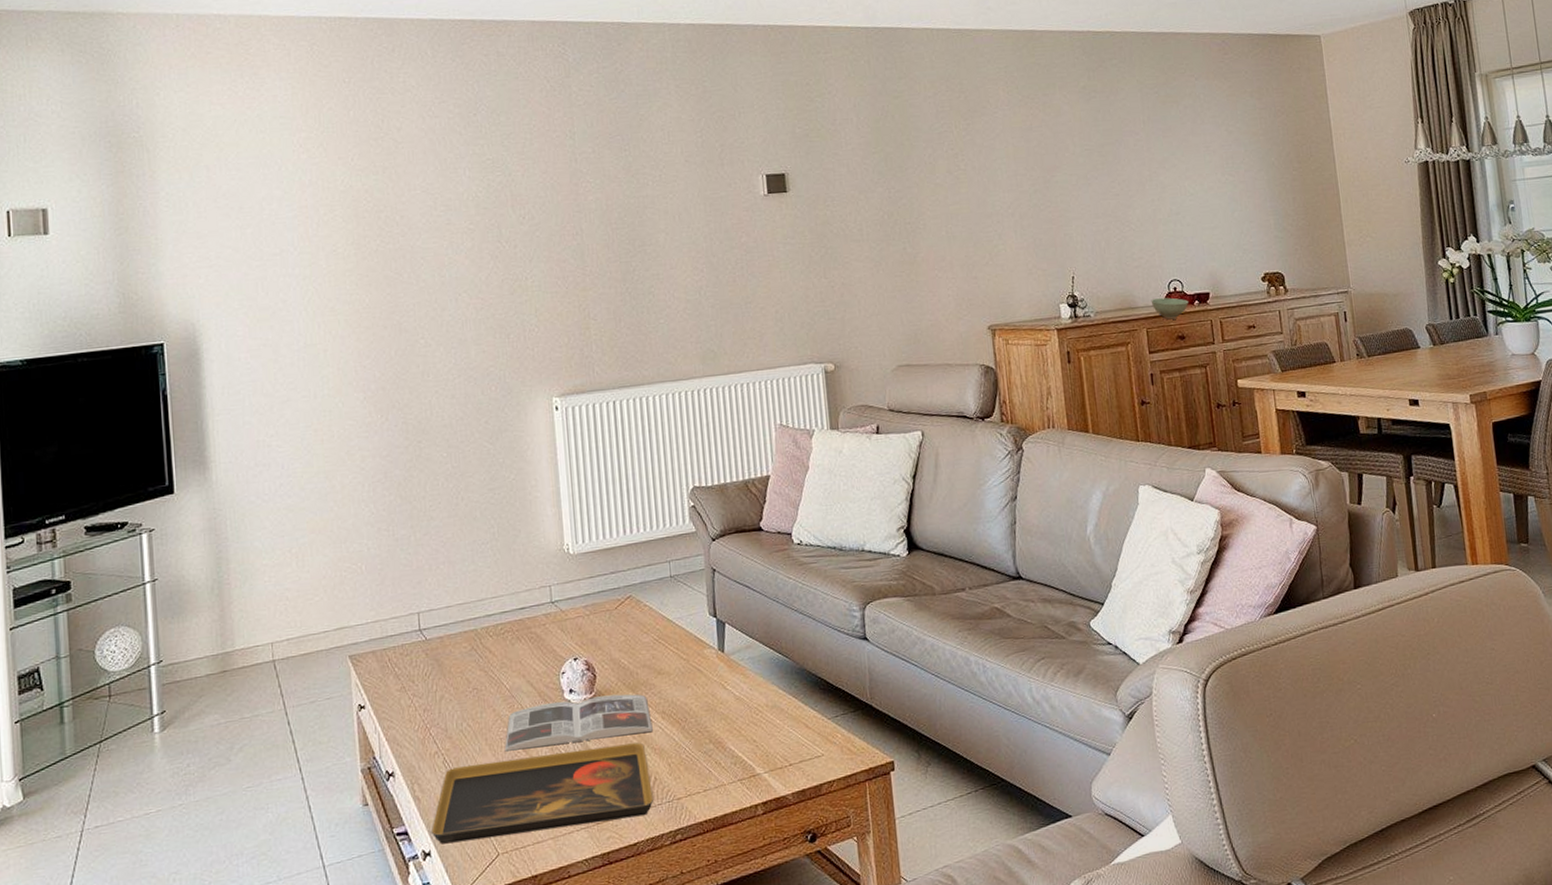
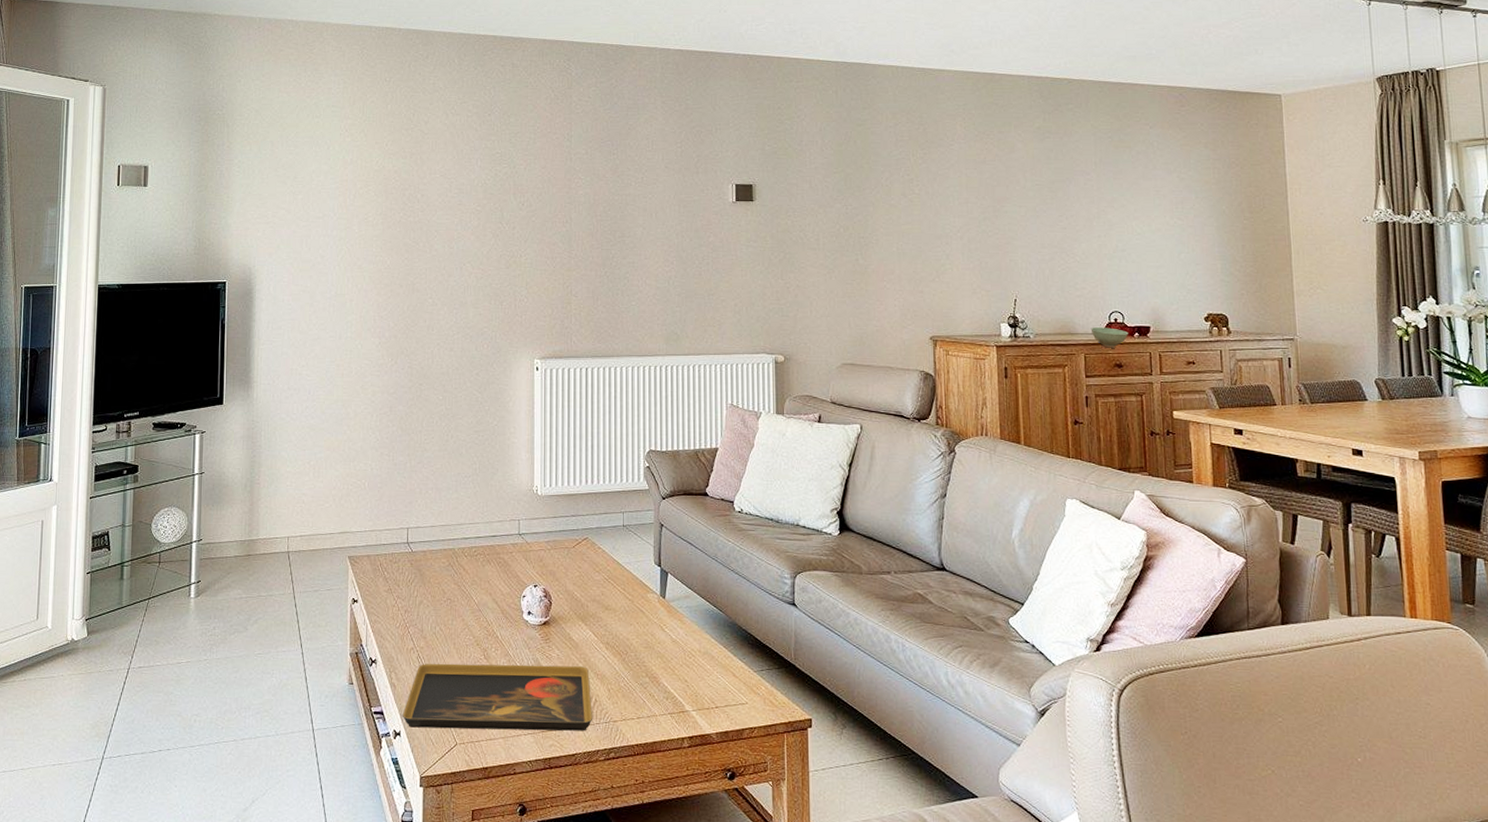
magazine: present [504,694,653,752] -> none [469,620,597,659]

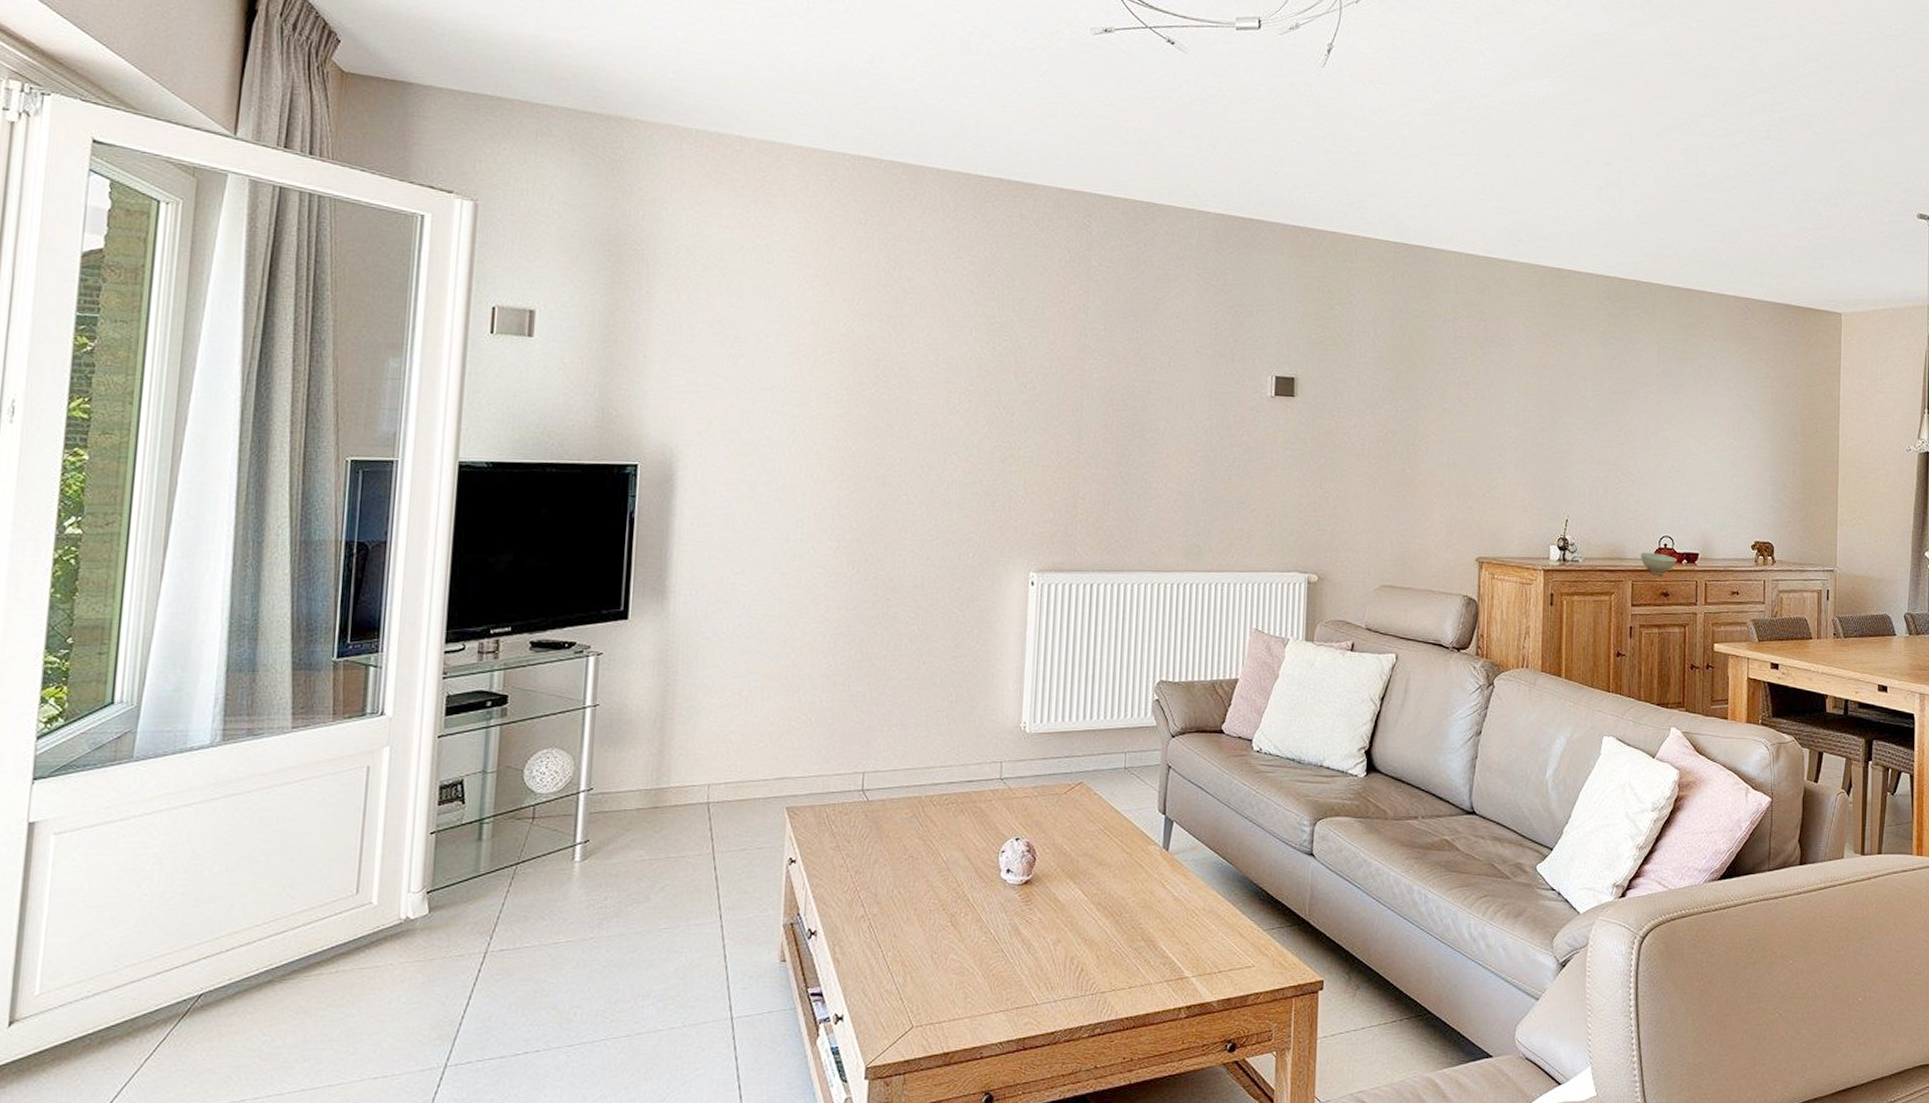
decorative tray: present [402,663,593,731] -> none [846,931,1078,1010]

